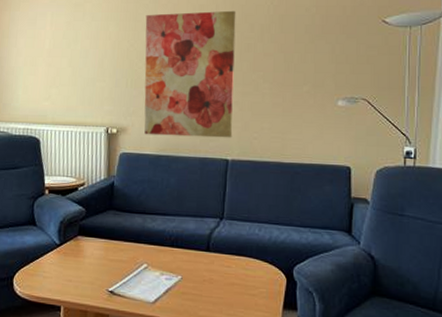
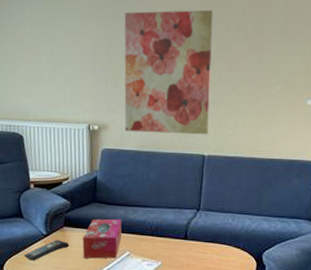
remote control: none [35,250,84,273] -> present [24,240,70,261]
tissue box: none [97,227,140,271] -> present [82,219,122,259]

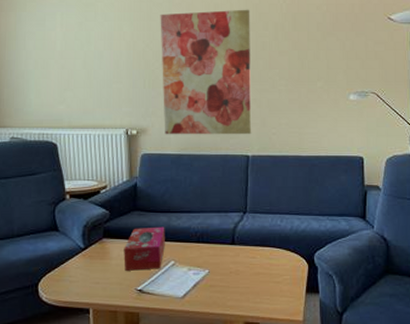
remote control: present [24,240,70,261] -> none [61,253,110,277]

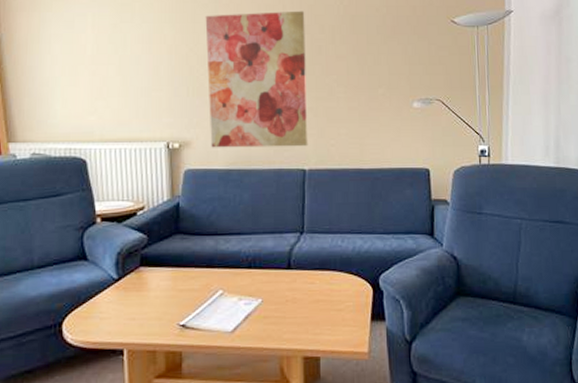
tissue box: present [124,226,165,271] -> none [164,251,212,303]

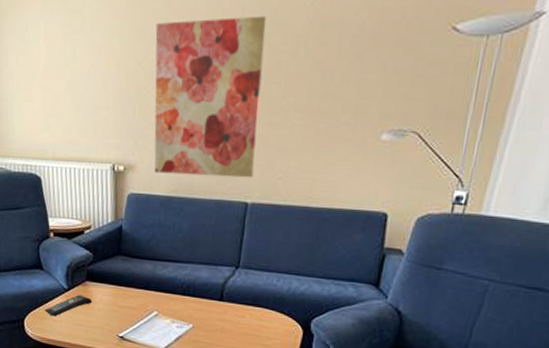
remote control: none [89,284,148,314] -> present [45,295,93,317]

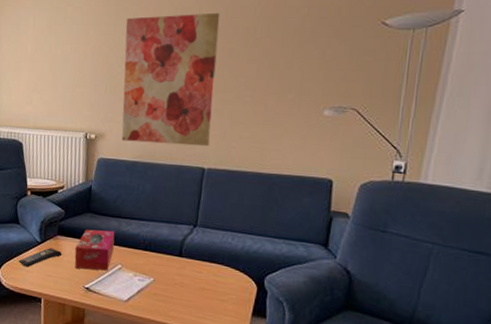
tissue box: none [106,273,150,318] -> present [74,229,115,271]

